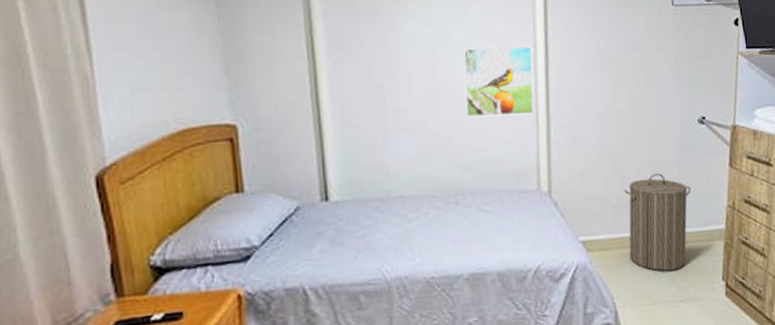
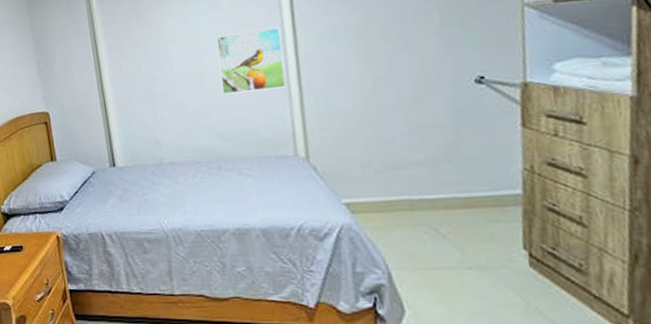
laundry hamper: present [625,173,691,271] -> none [389,137,472,236]

